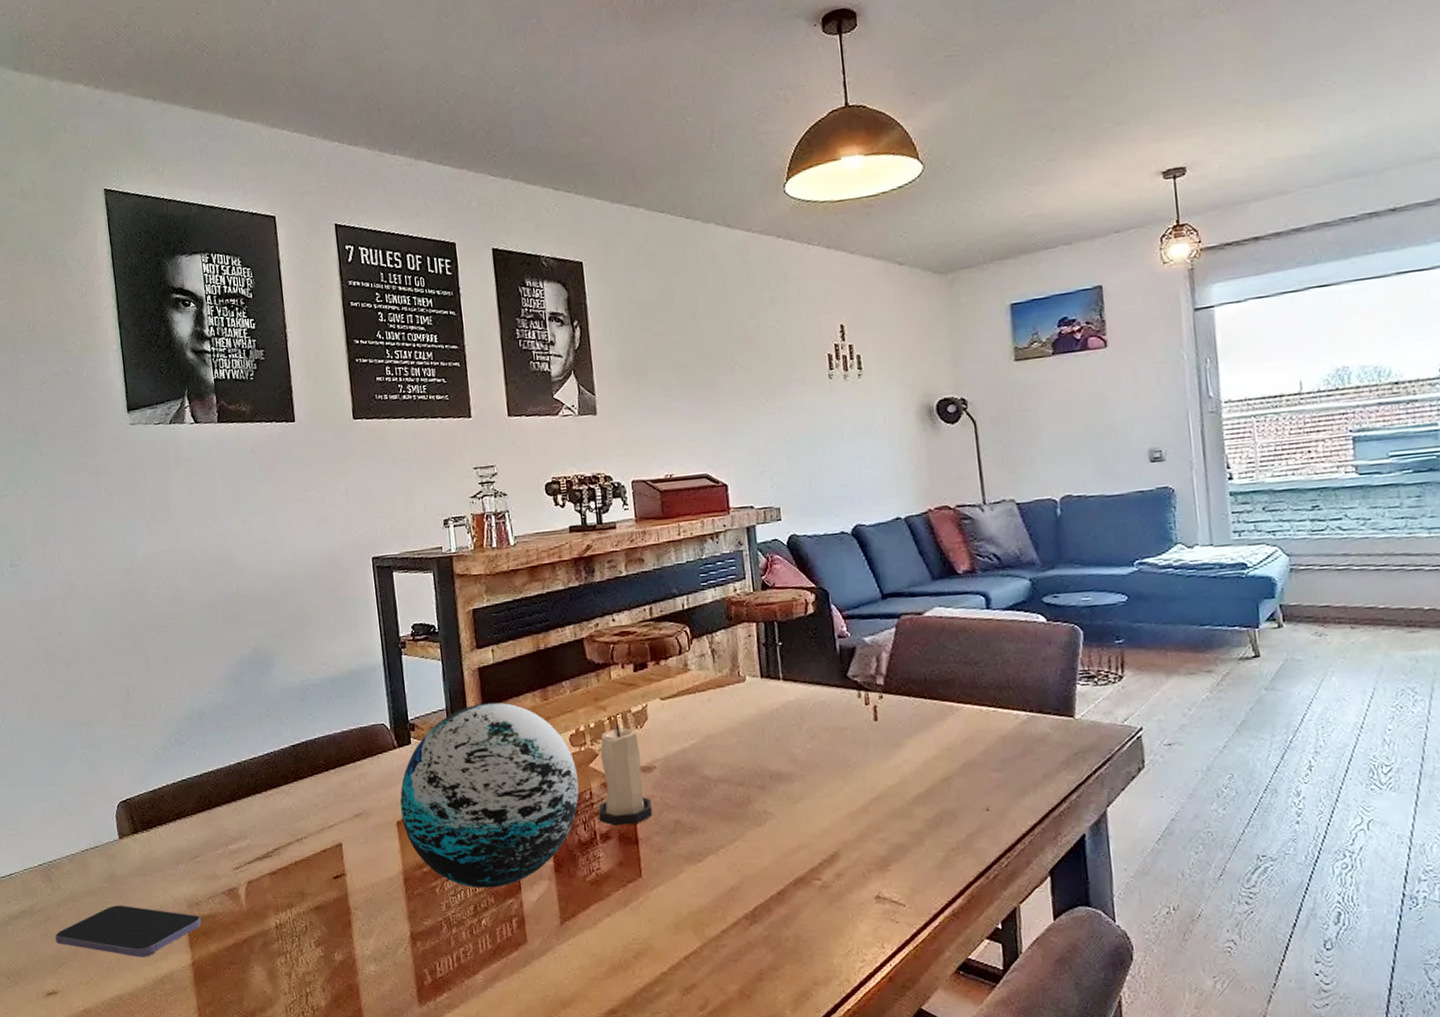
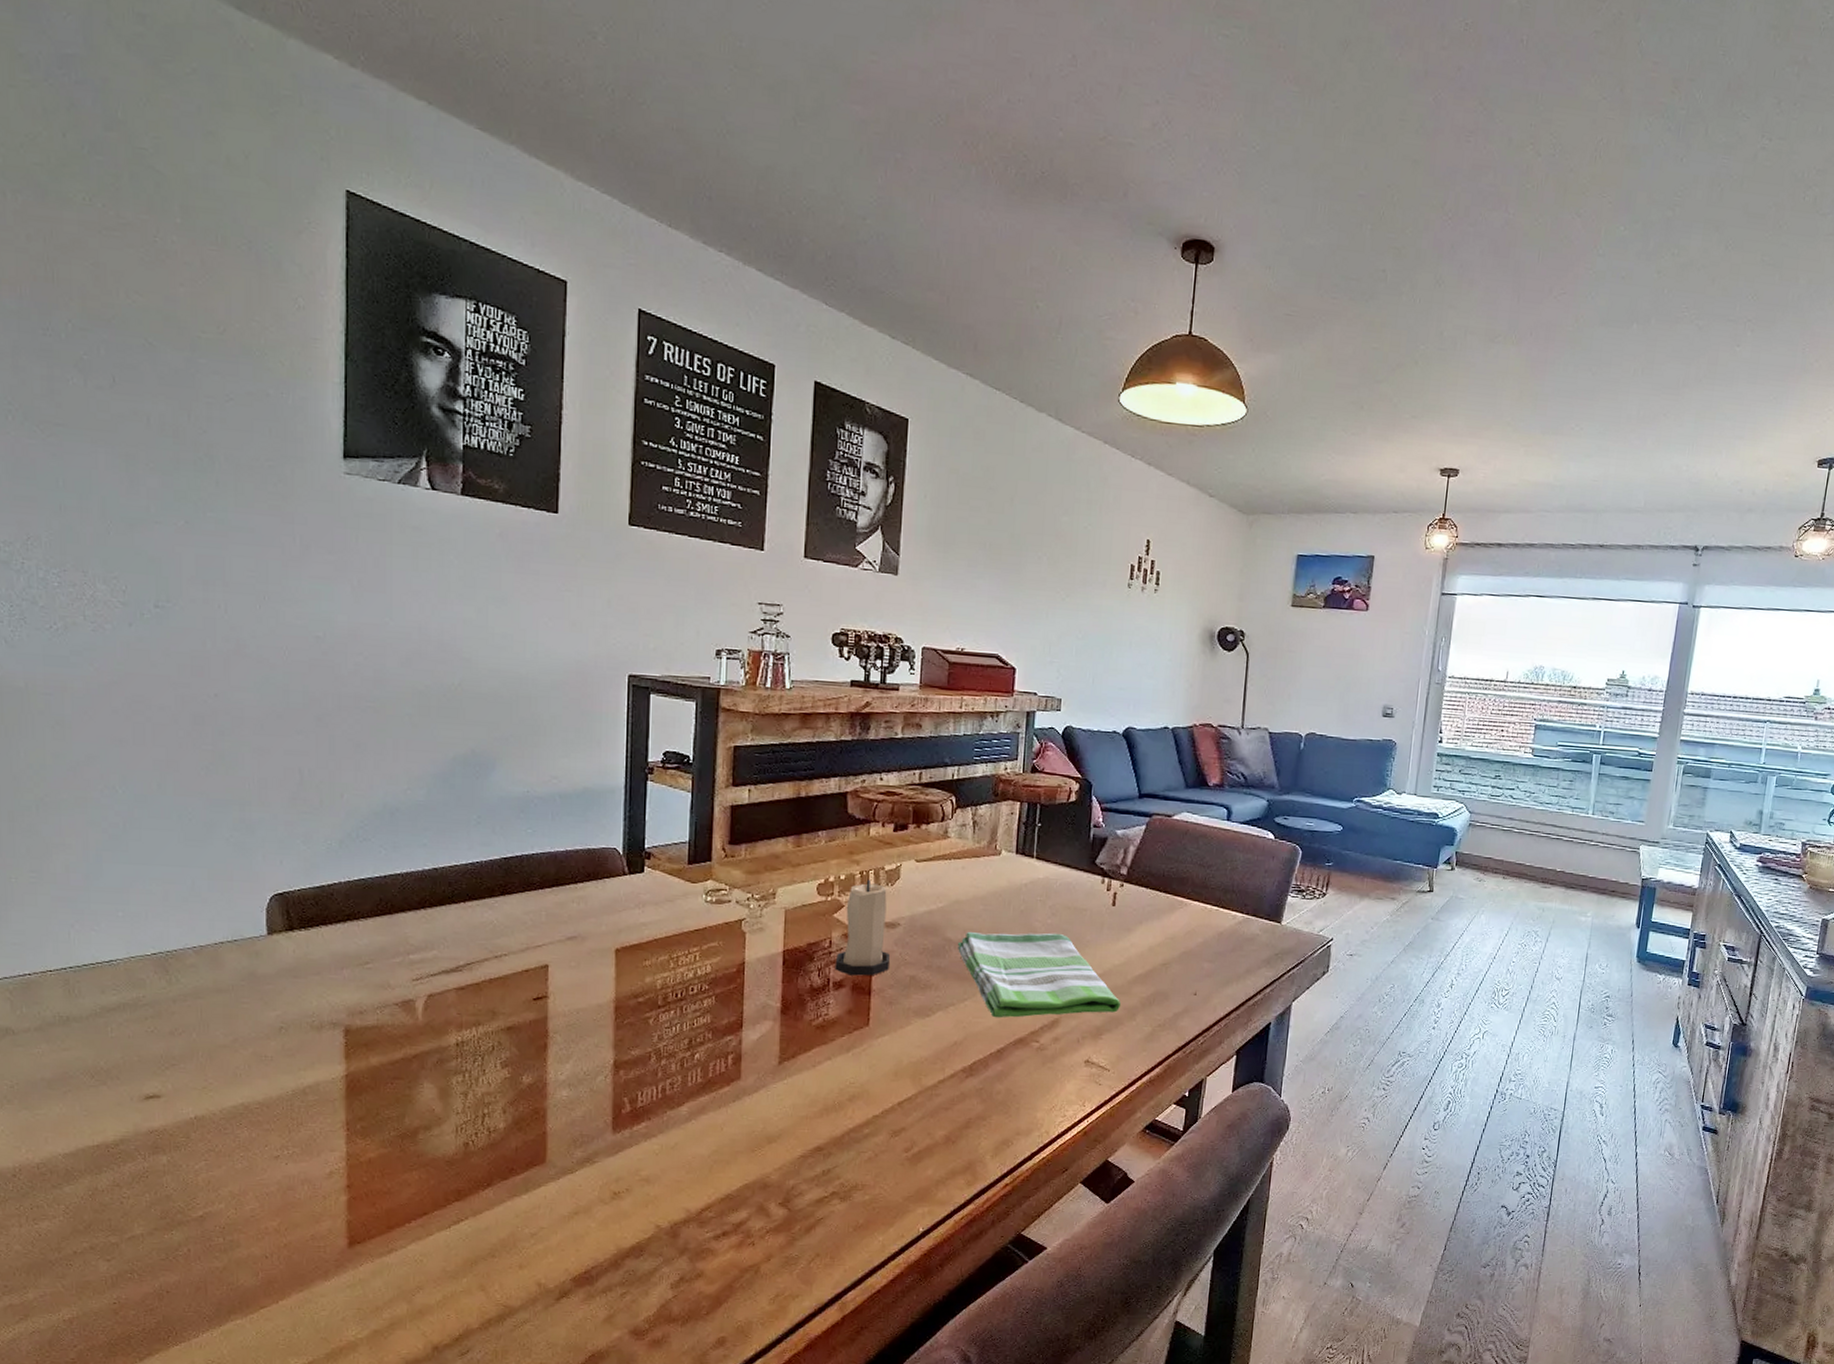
smartphone: present [55,905,201,958] -> none [165,1006,363,1065]
decorative orb: present [400,702,579,889] -> none [621,841,820,1024]
dish towel: none [717,757,905,857] -> present [958,931,1121,1018]

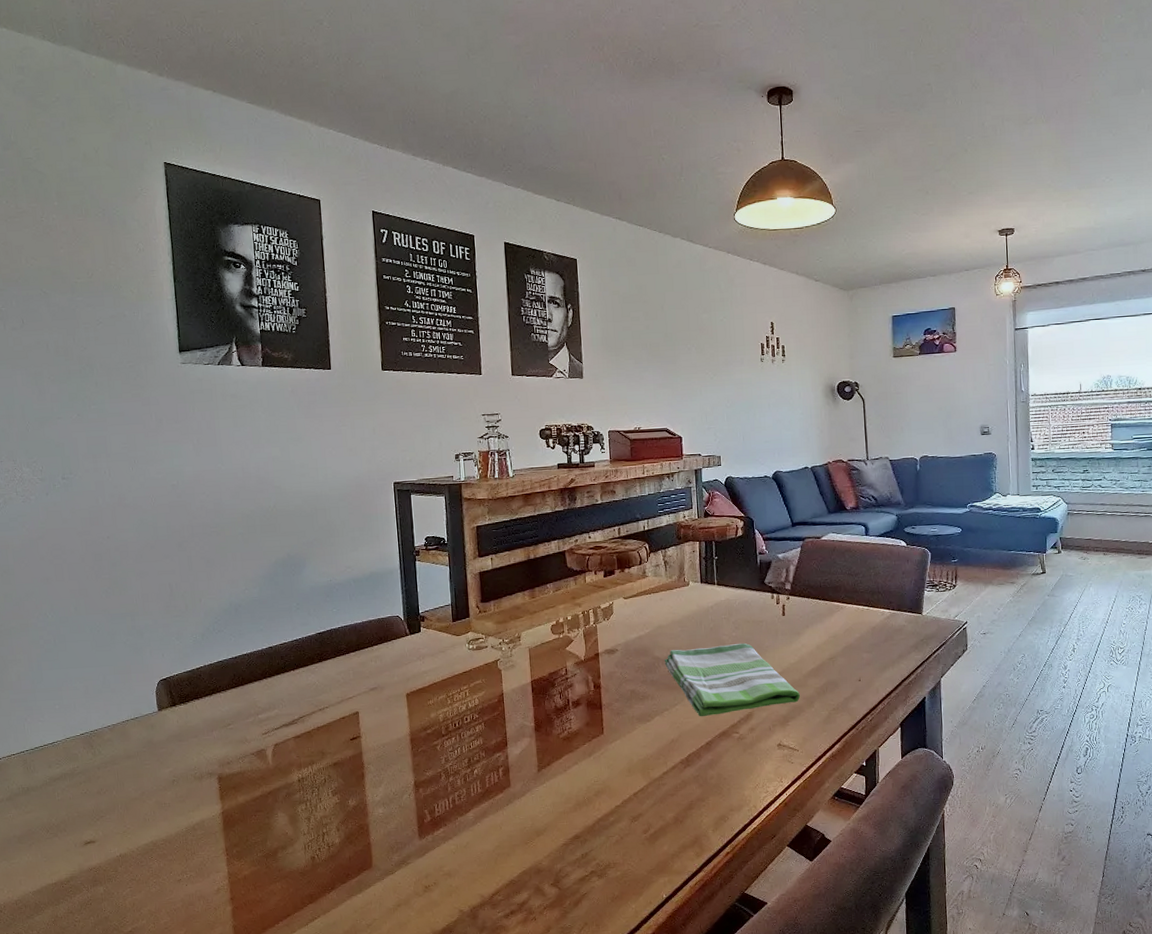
candle: present [834,879,890,976] -> none [571,617,614,695]

